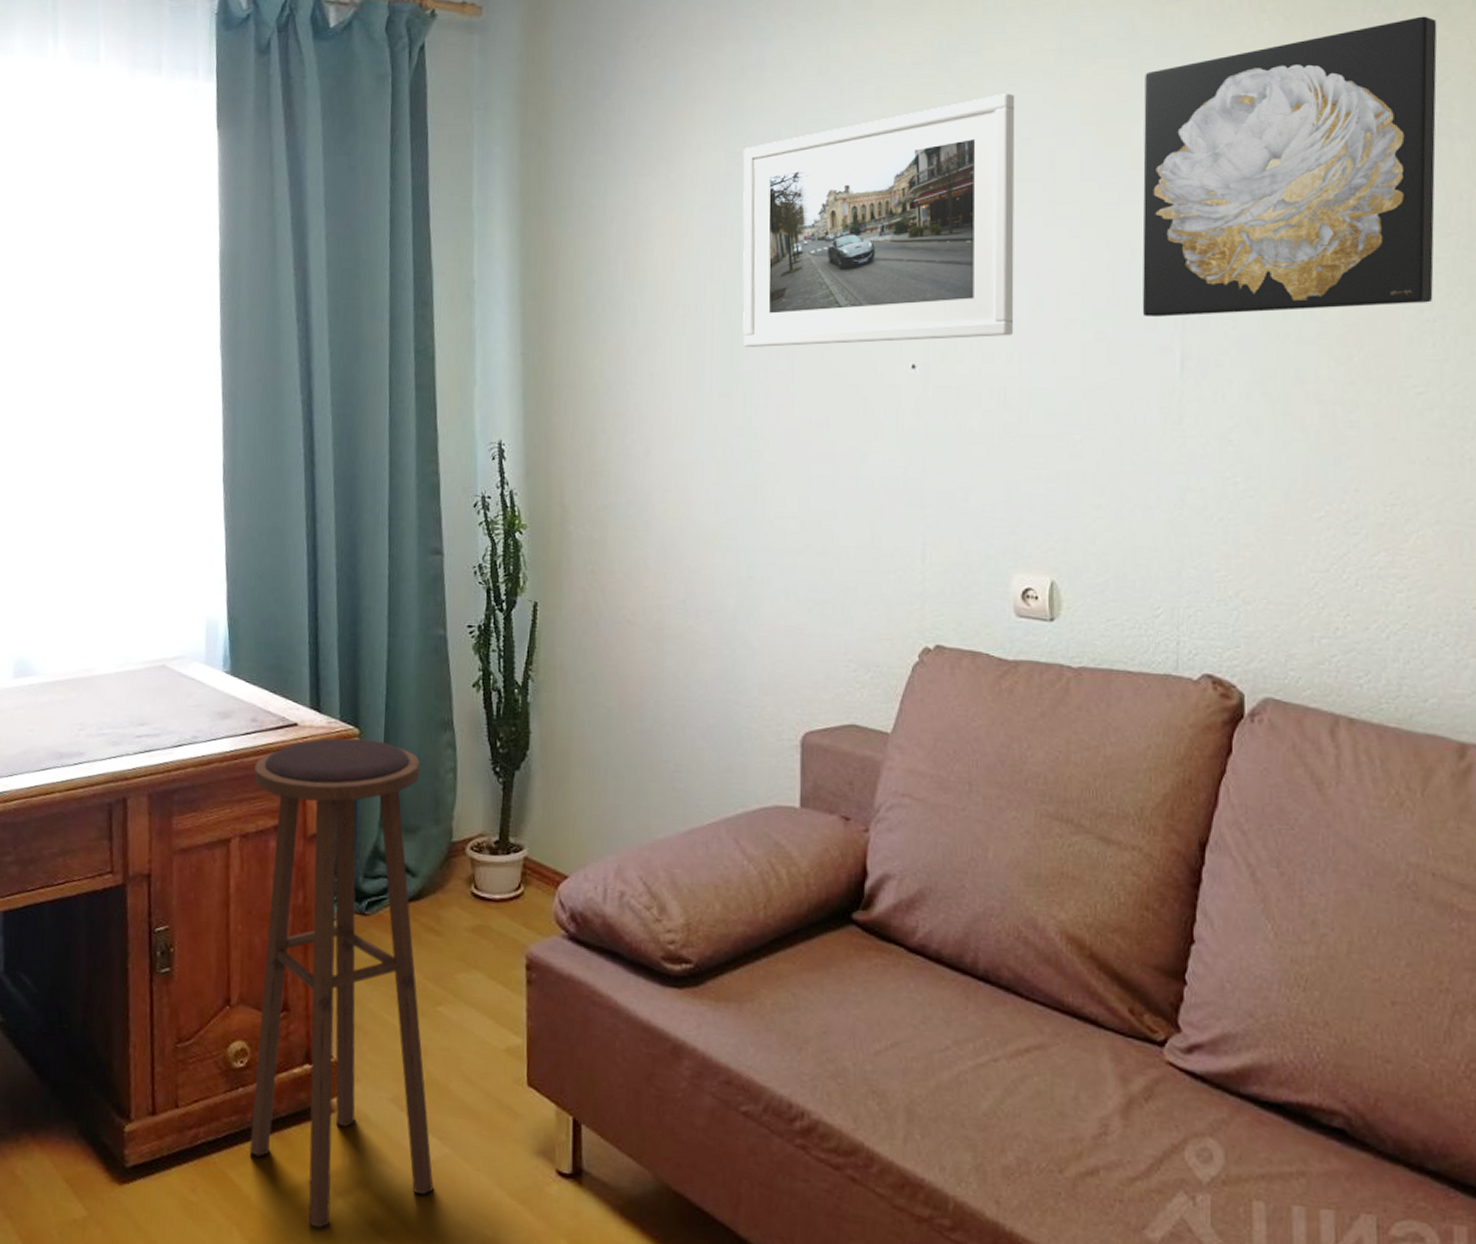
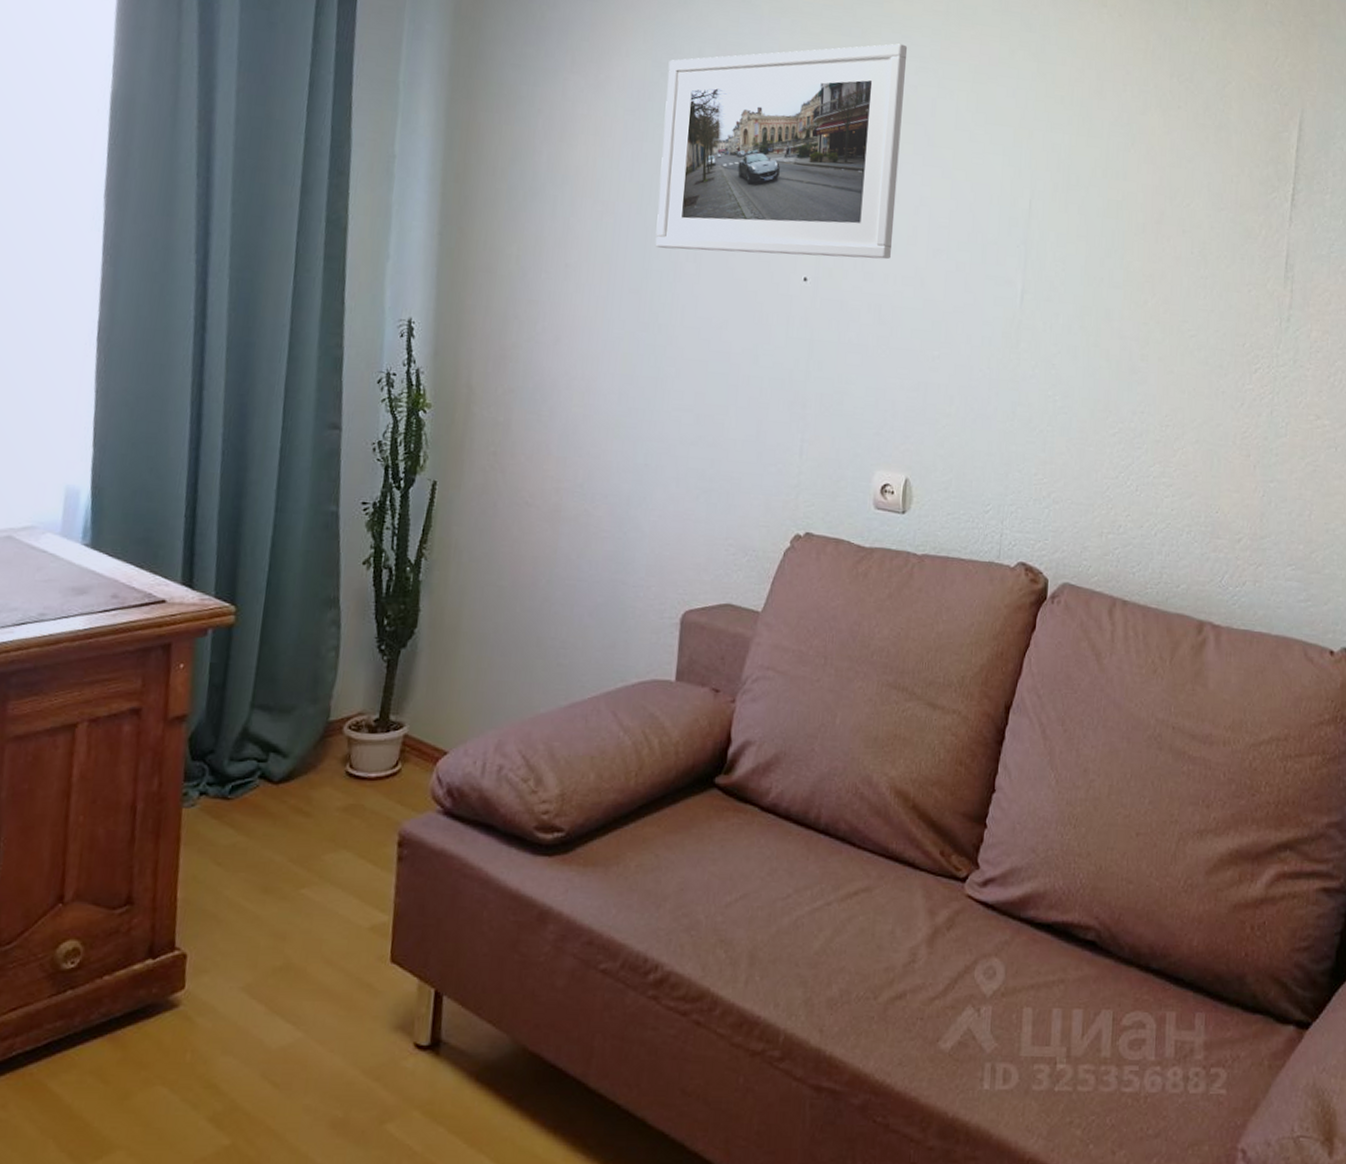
stool: present [249,738,434,1229] -> none [75,615,301,1131]
wall art: present [1142,16,1438,317] -> none [994,29,1226,263]

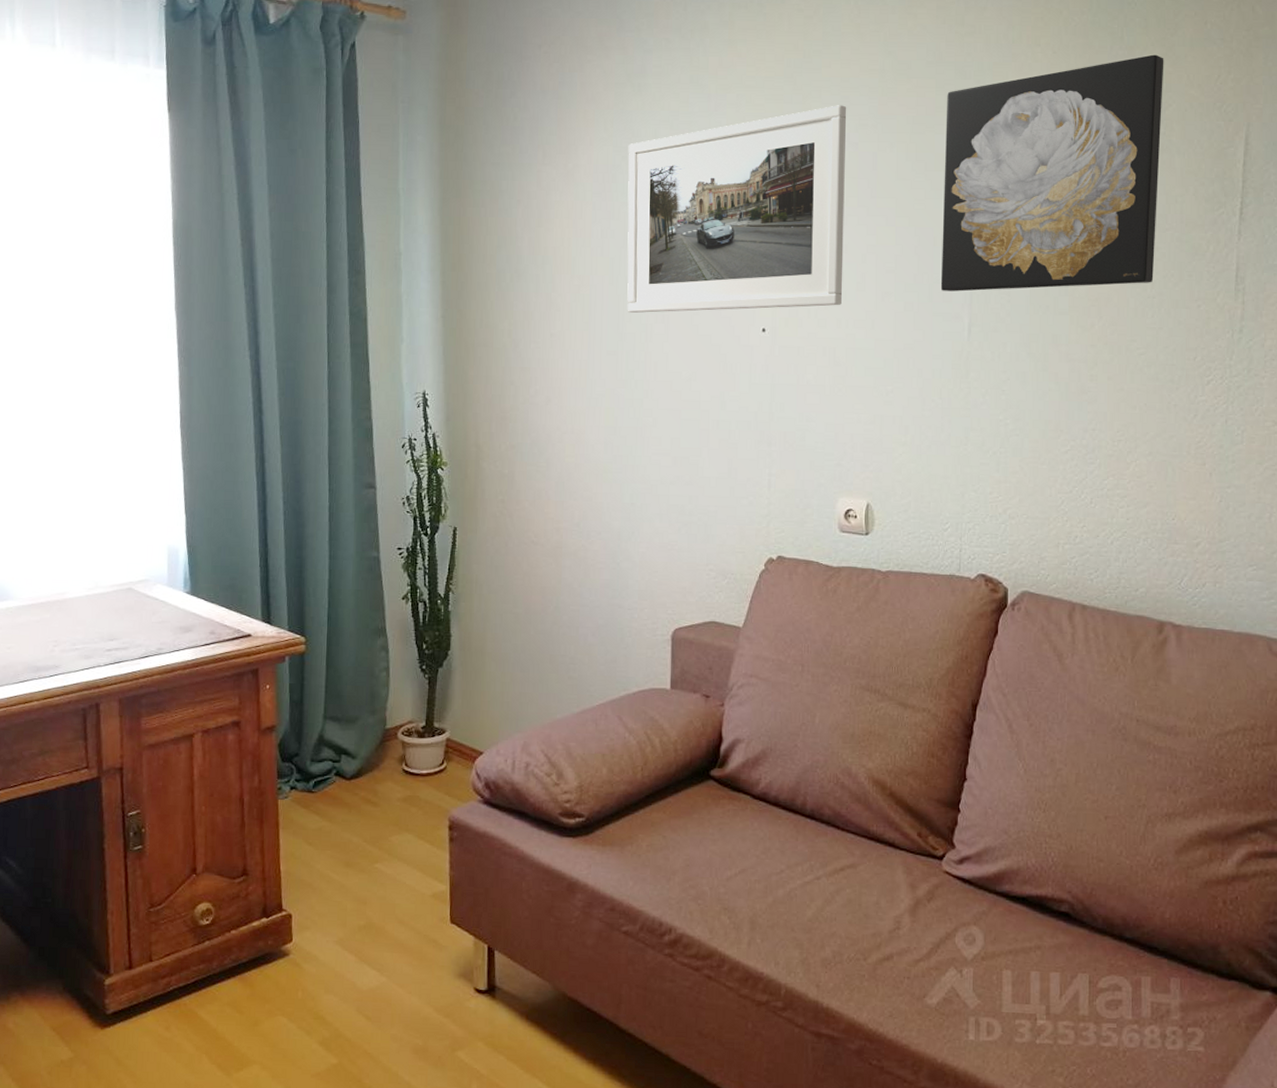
wall art: none [994,29,1226,263] -> present [940,54,1164,292]

